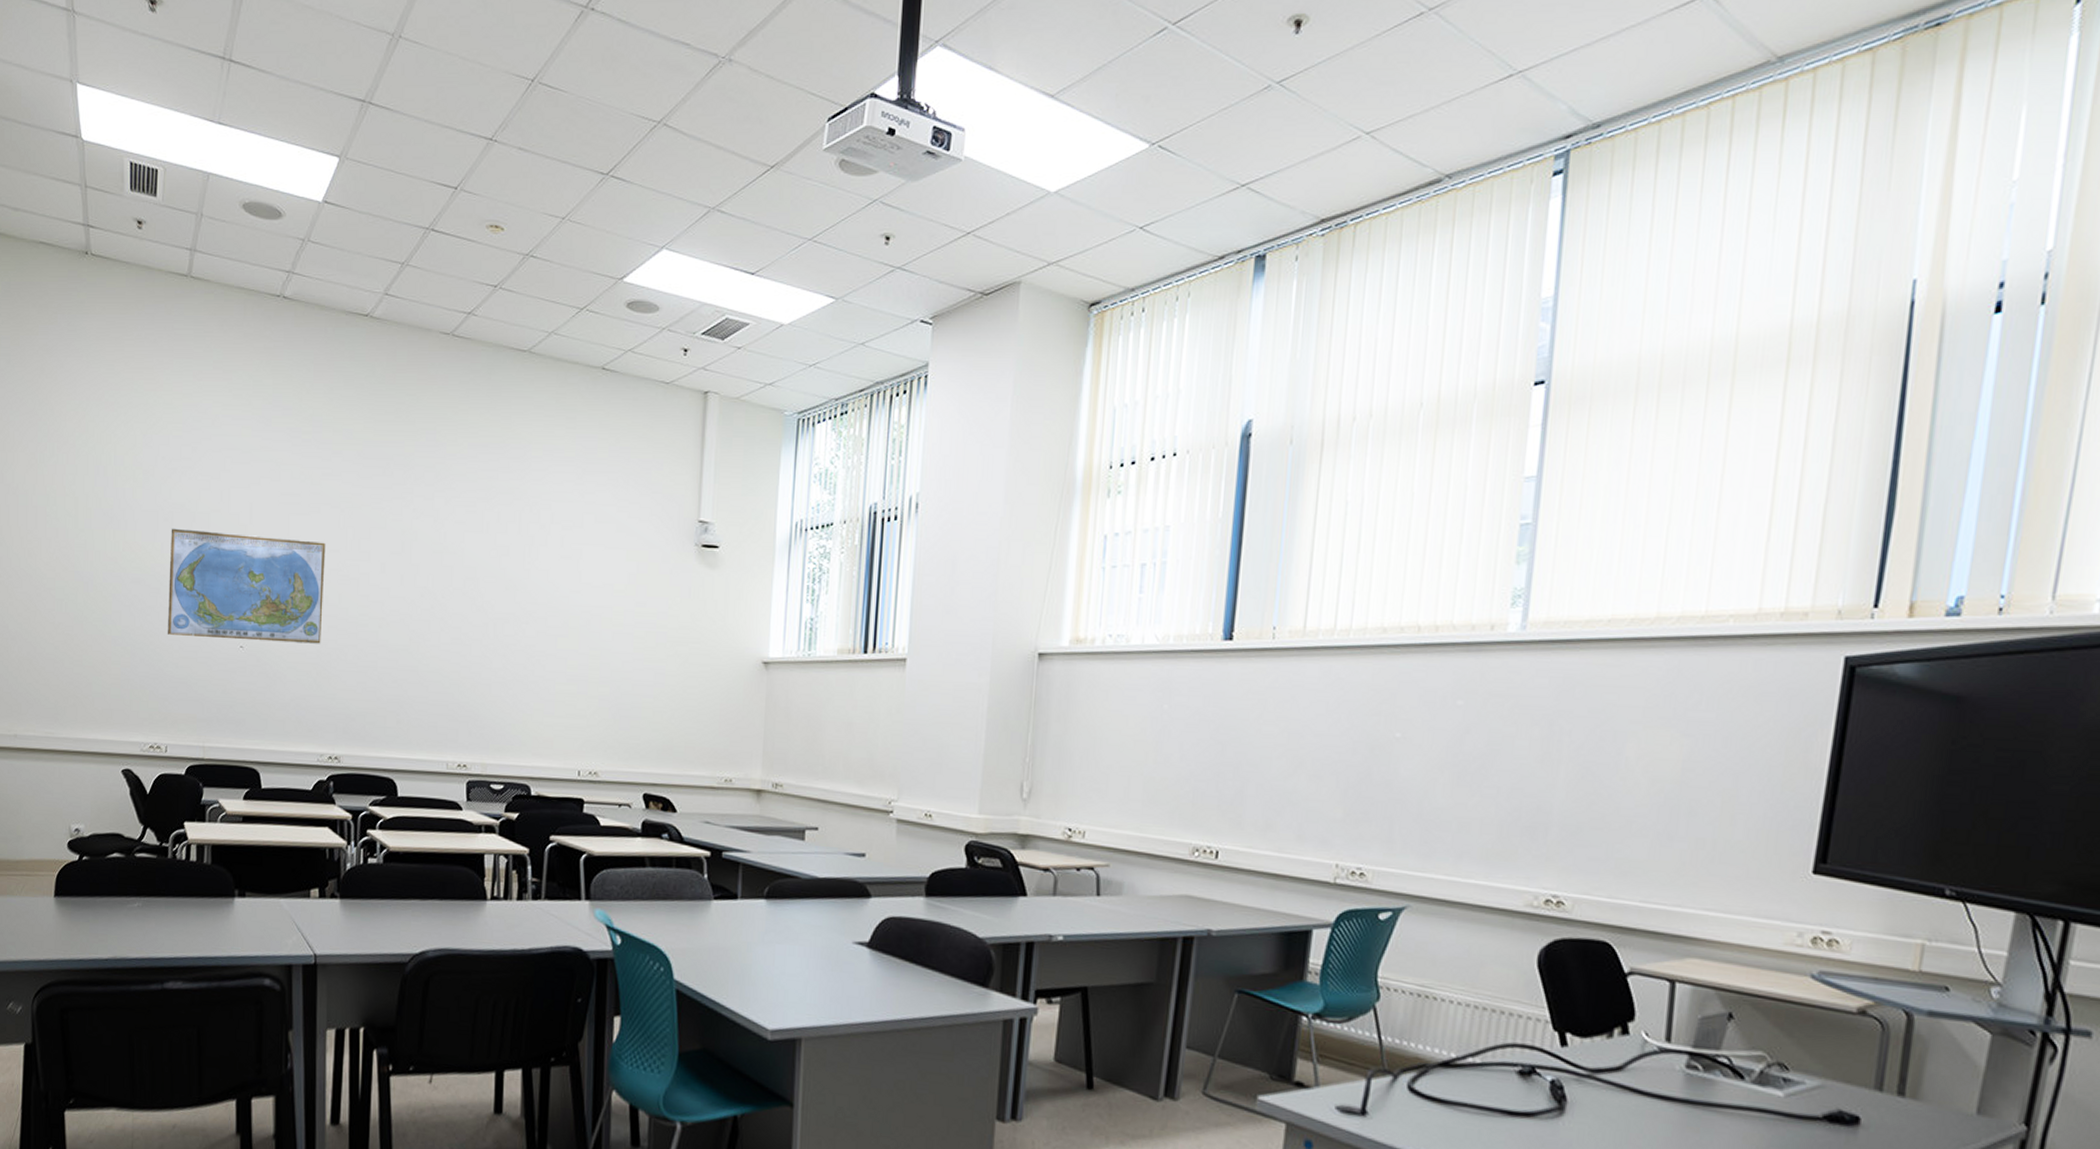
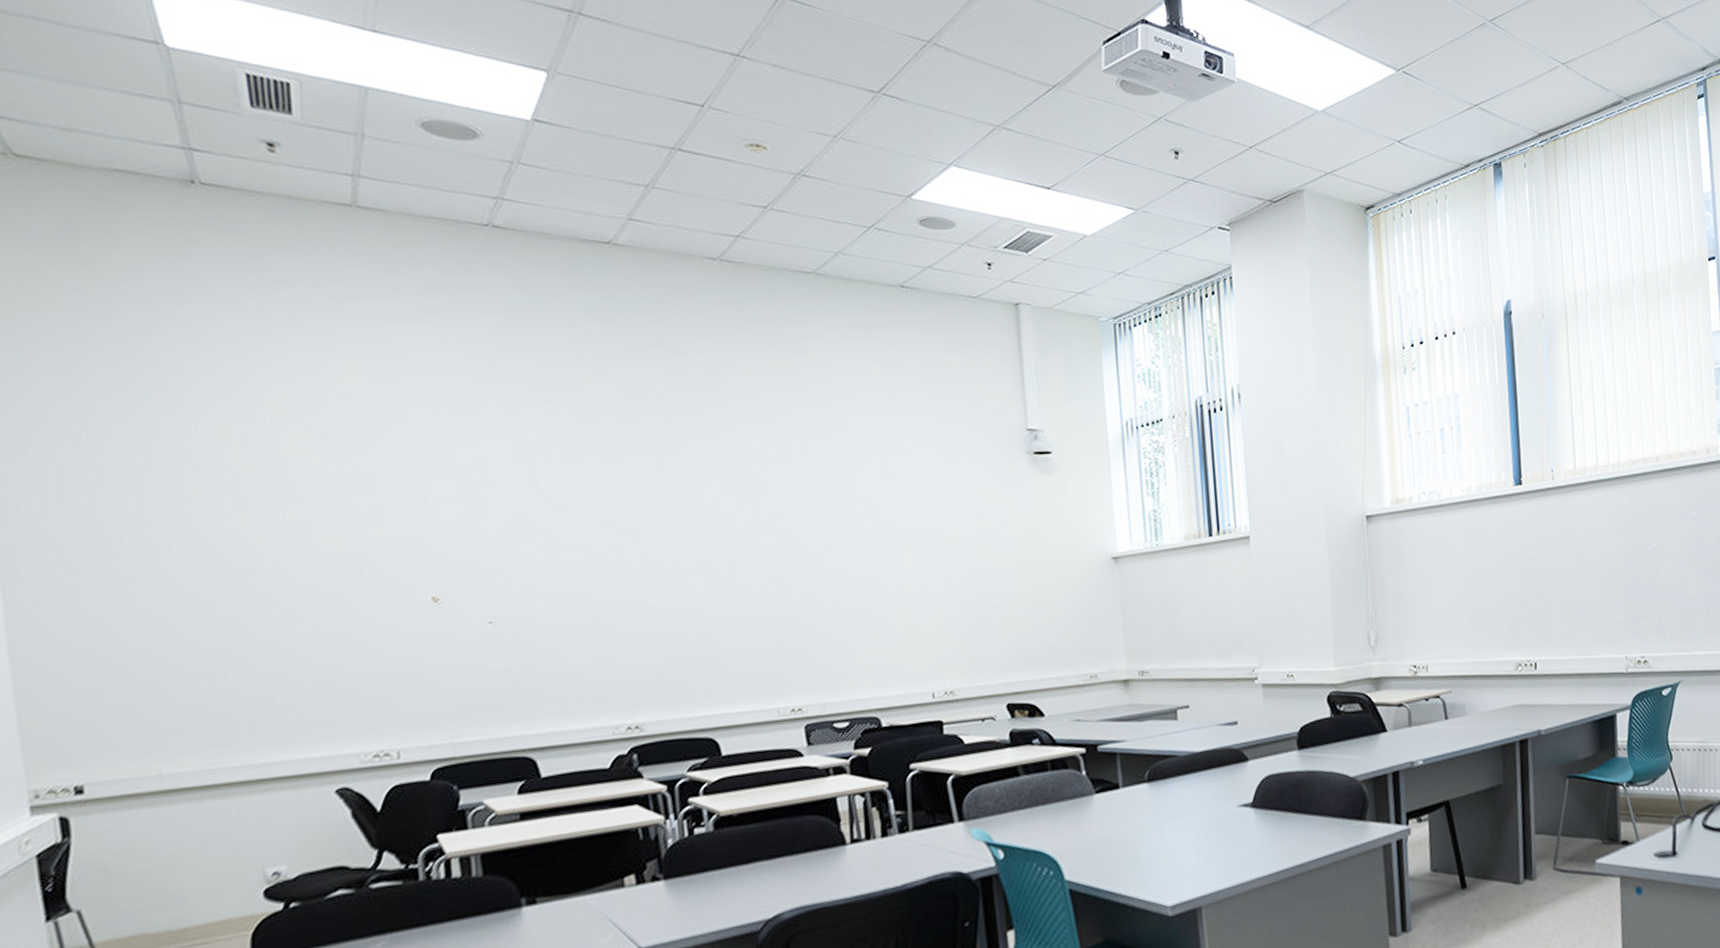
world map: present [167,528,326,644] -> none [369,493,599,622]

